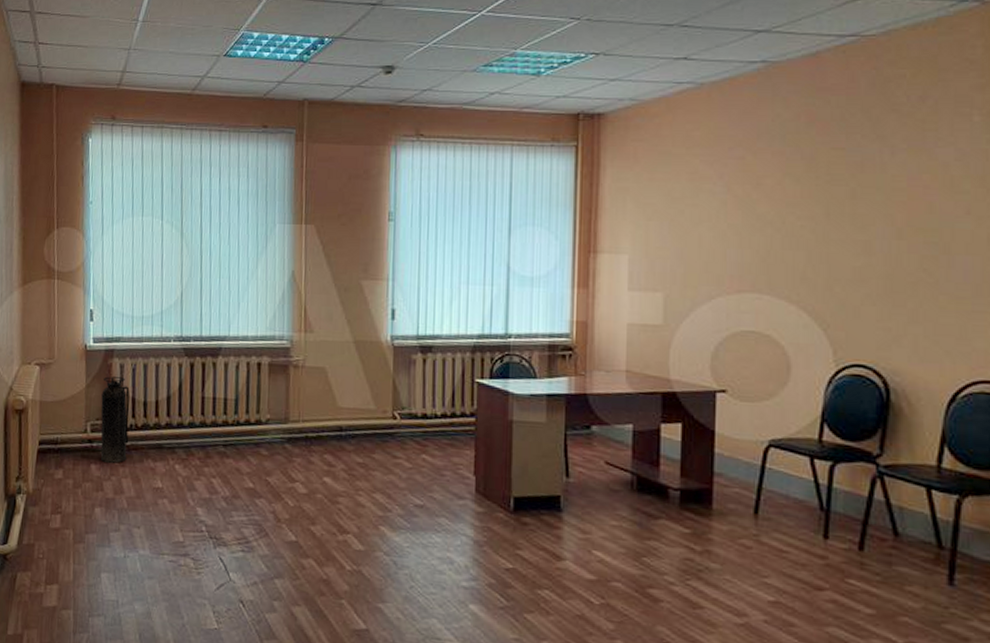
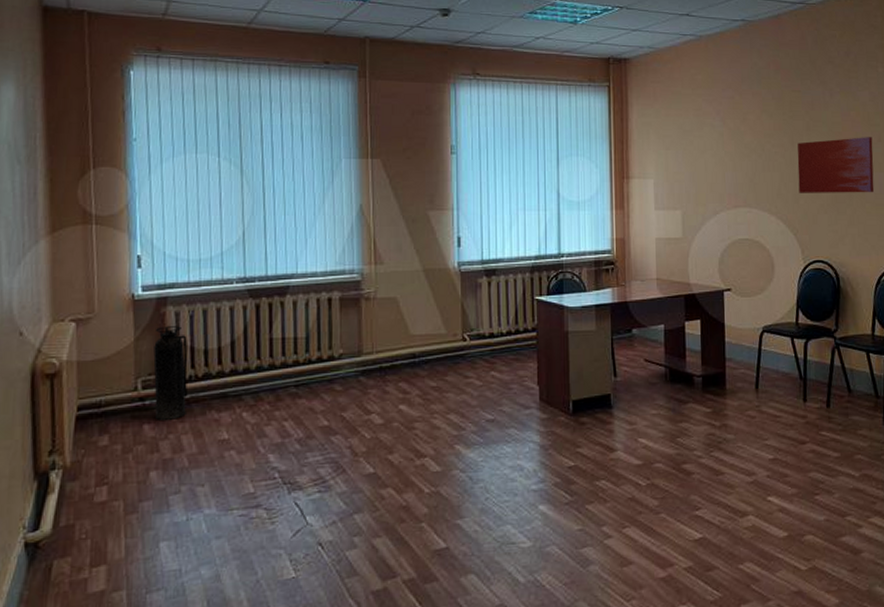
wall art: none [834,208,957,282] -> present [797,137,875,193]

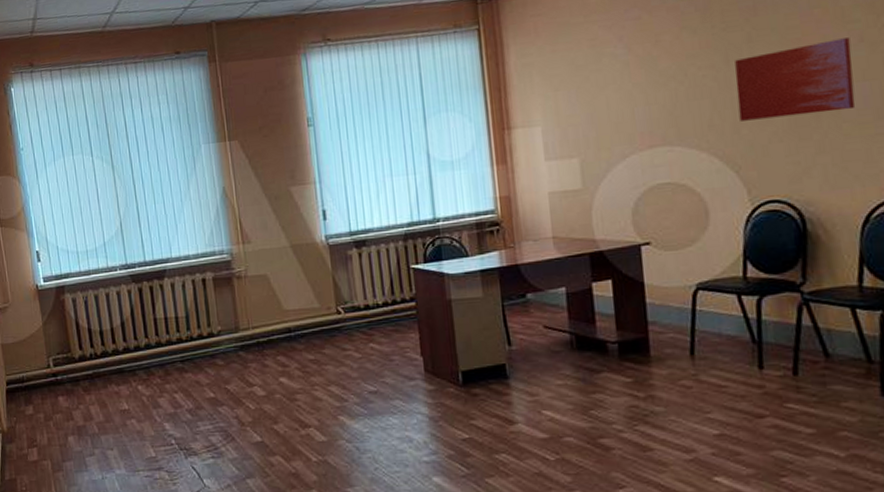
fire extinguisher: present [153,326,188,420] -> none [58,311,91,393]

